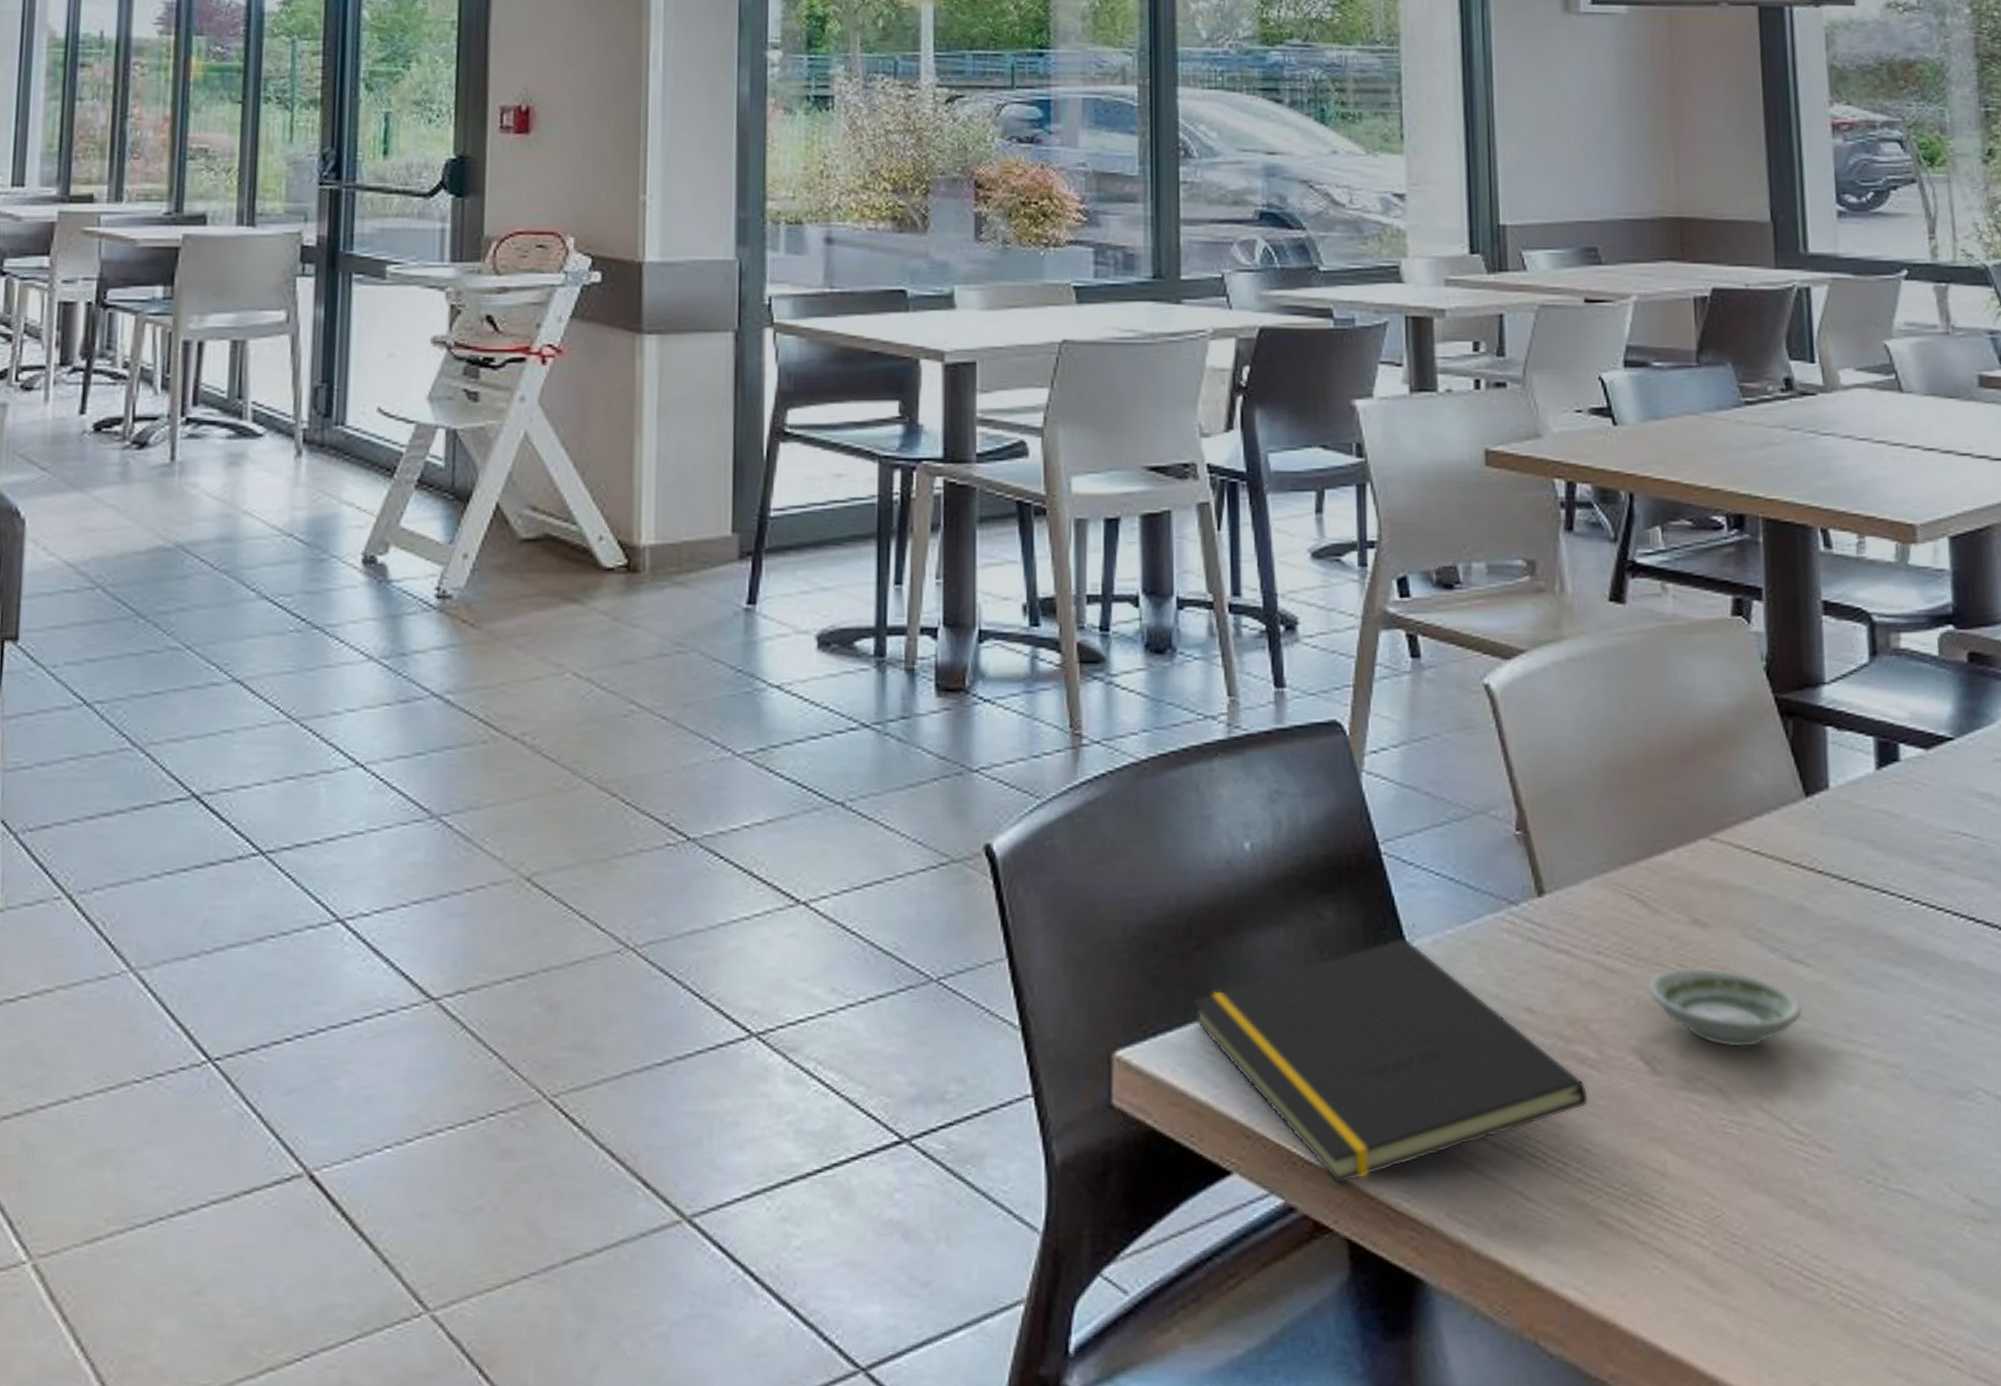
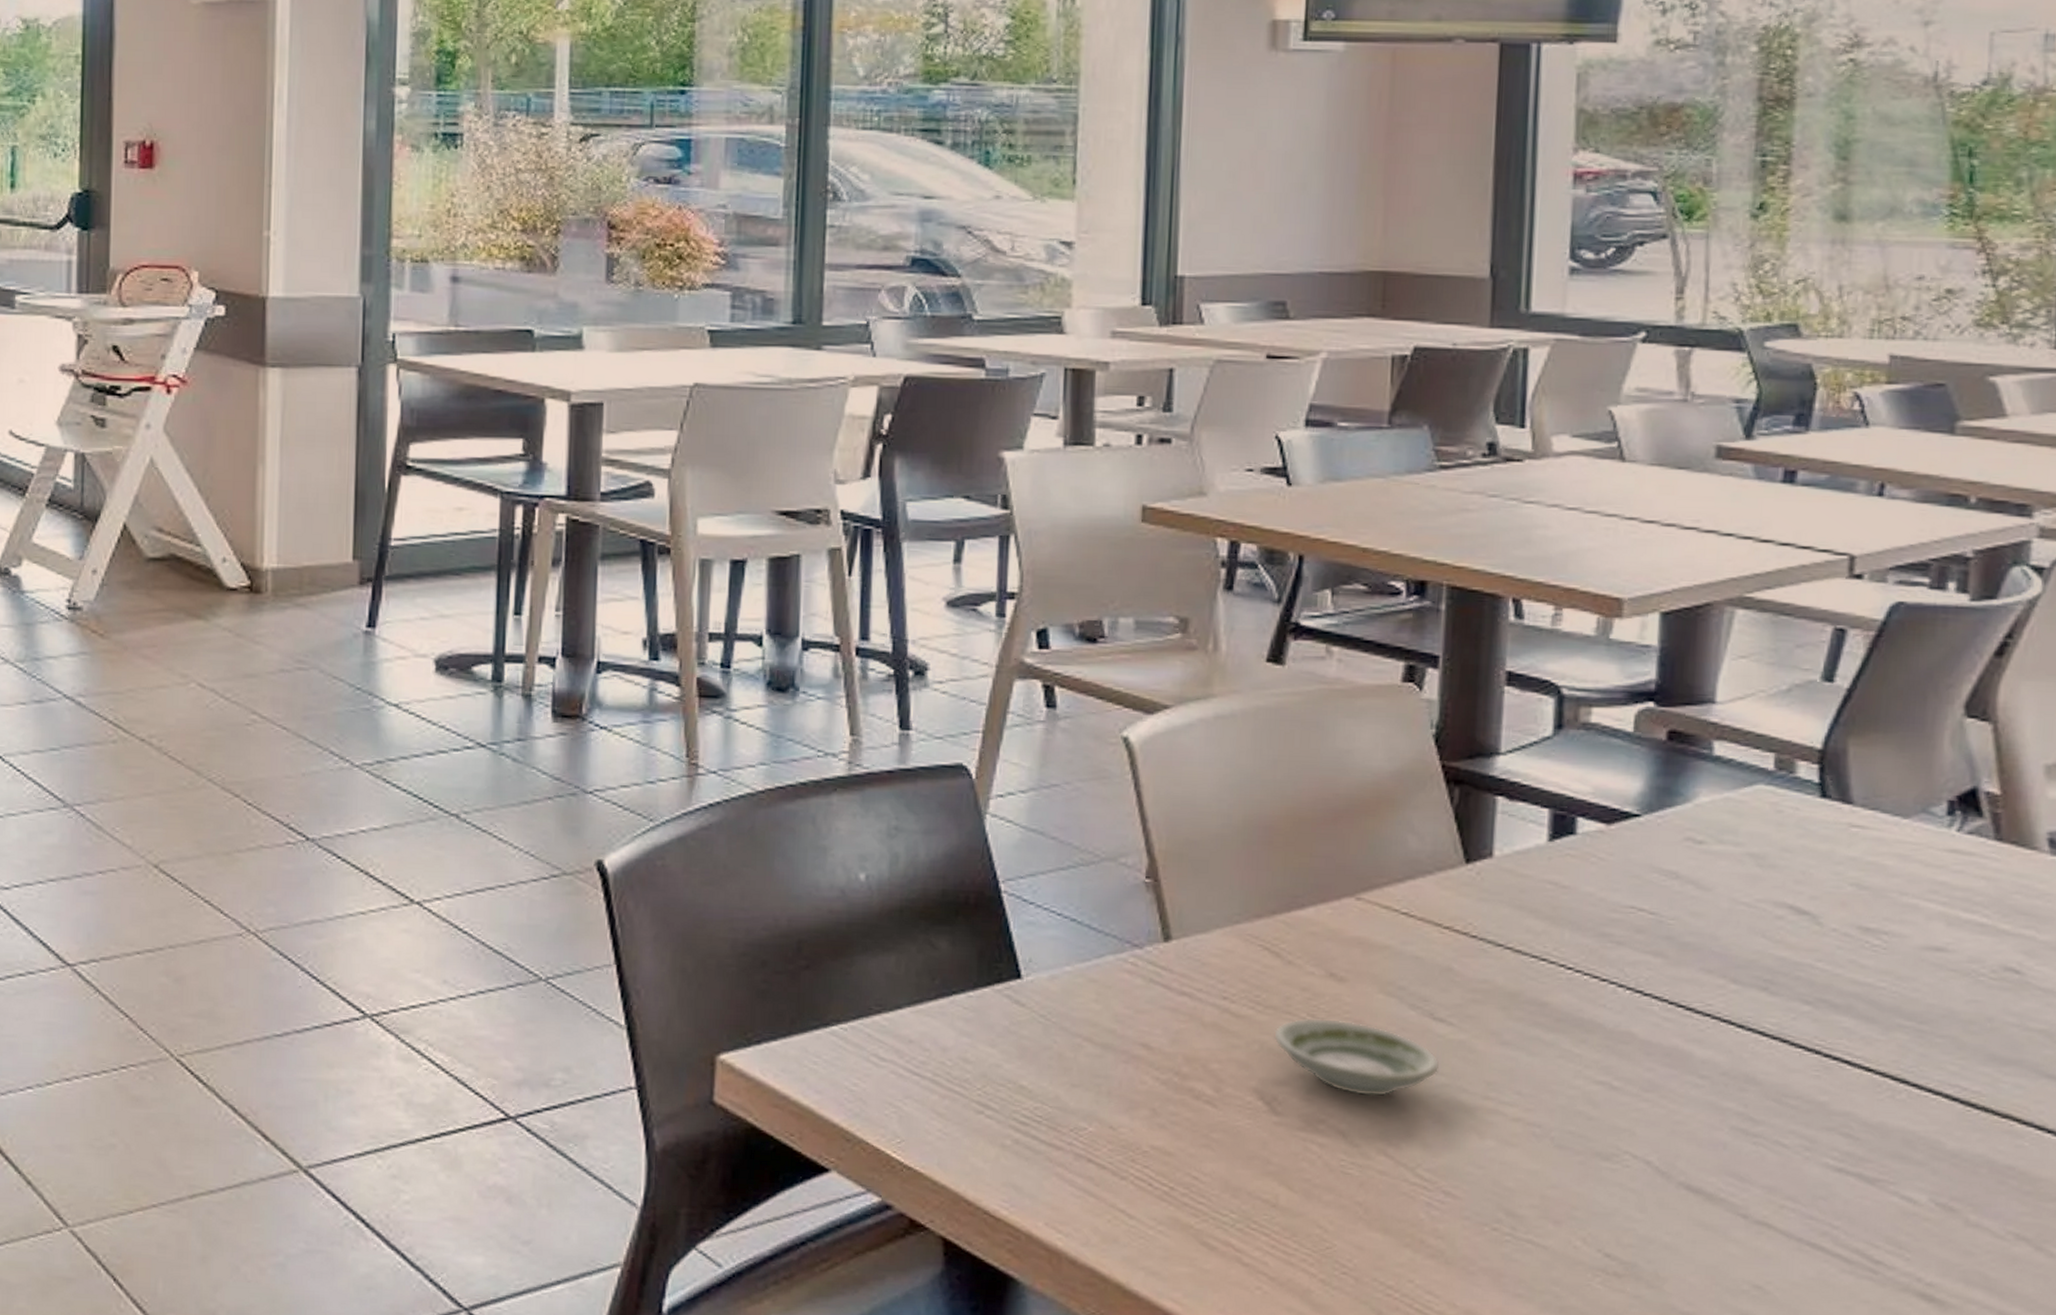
notepad: present [1192,937,1589,1185] -> none [798,971,1202,1189]

